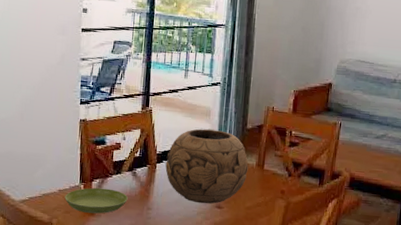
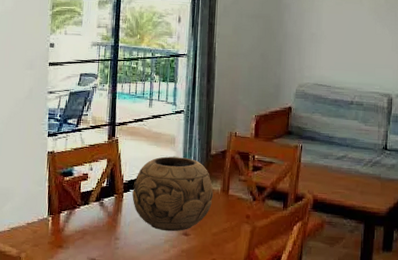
saucer: present [64,187,128,214] -> none [33,219,96,246]

